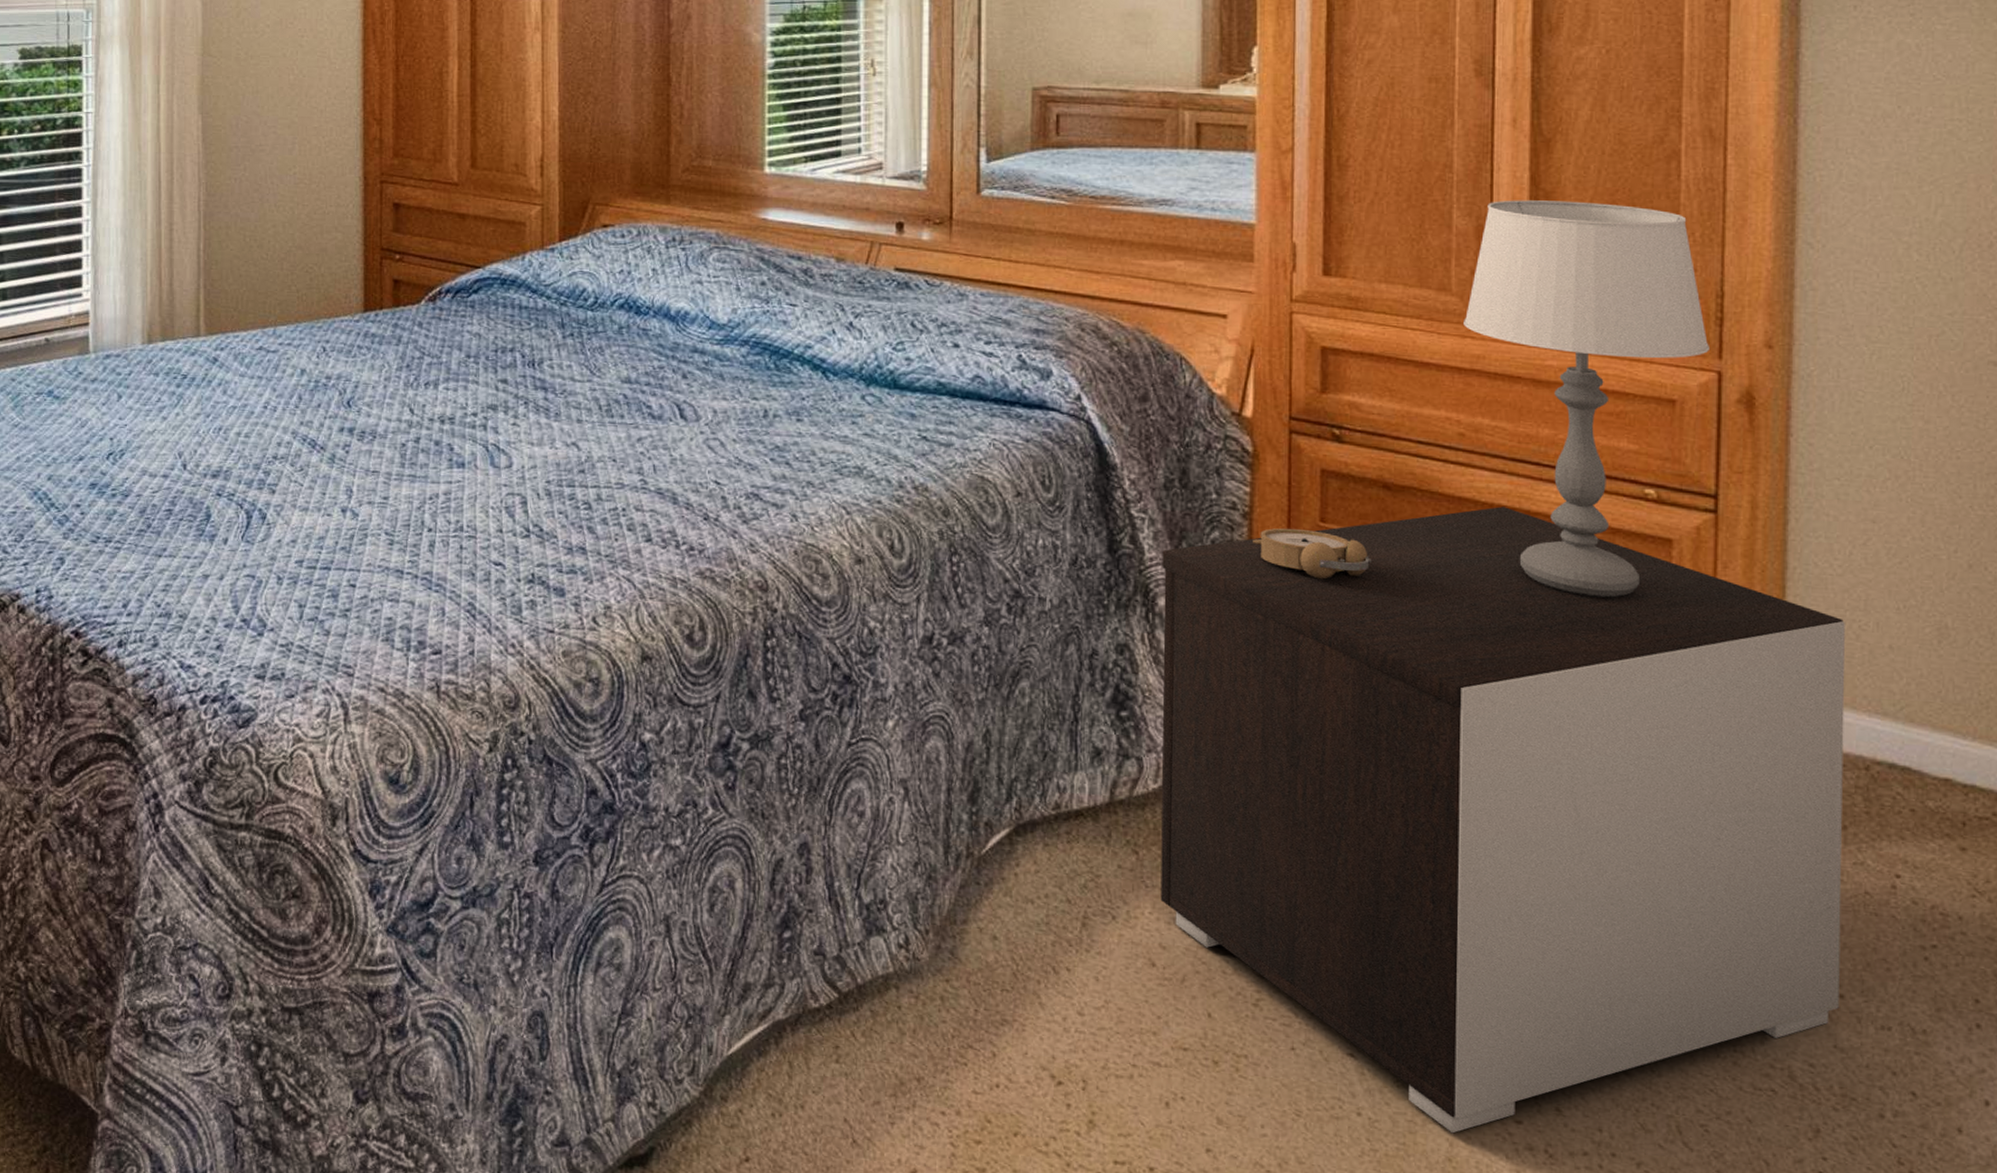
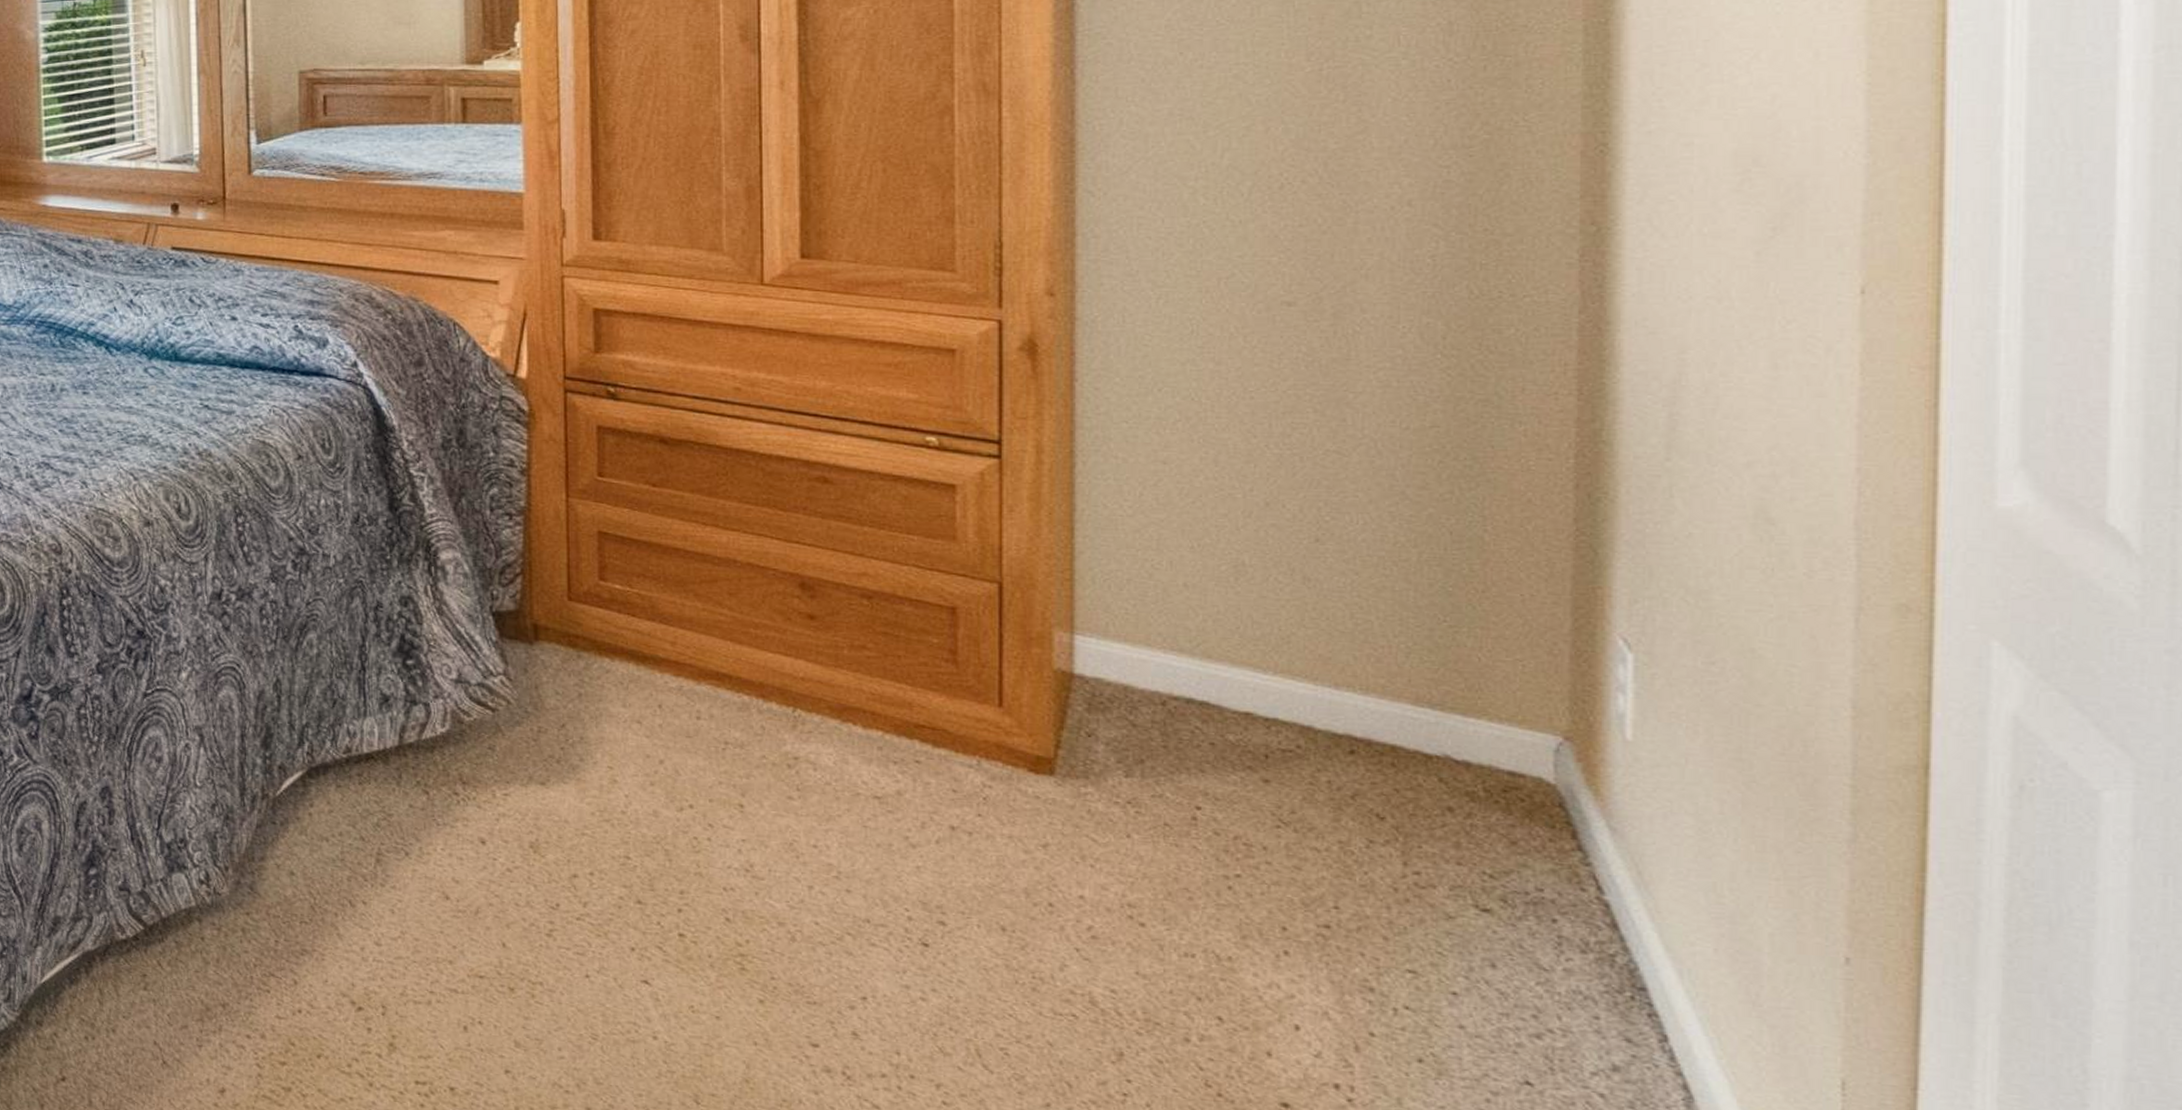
nightstand: present [1160,506,1845,1134] -> none [442,457,1140,1056]
alarm clock: present [1253,528,1372,580] -> none [531,483,652,531]
table lamp: present [1464,200,1709,598] -> none [736,159,989,543]

